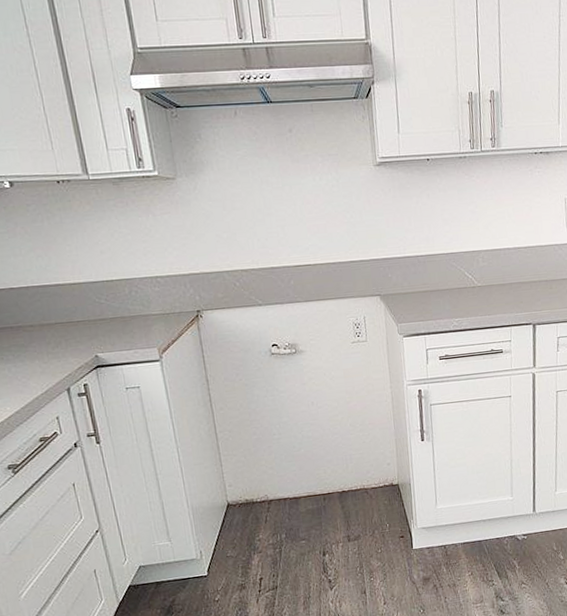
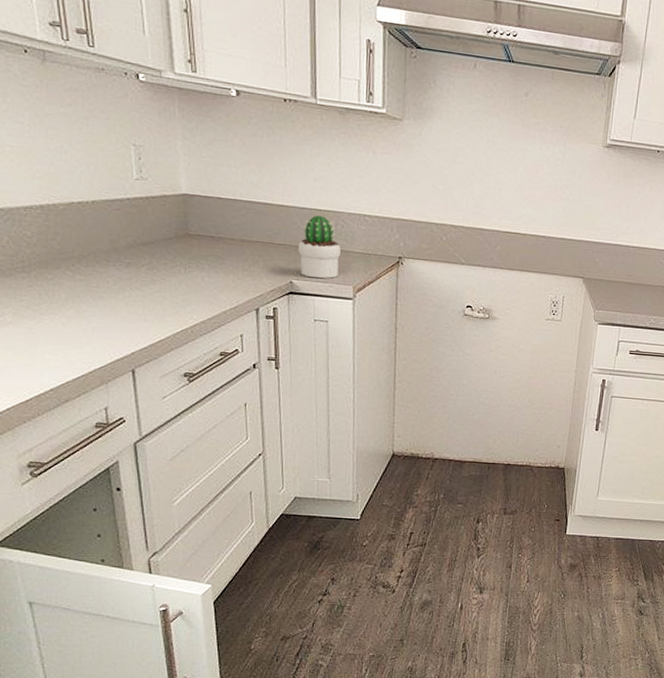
potted cactus: none [97,286,141,348] -> present [298,215,341,279]

